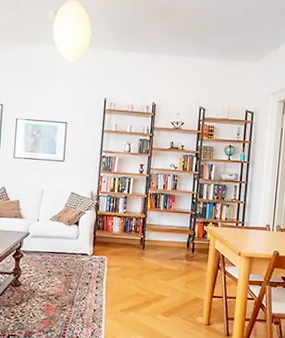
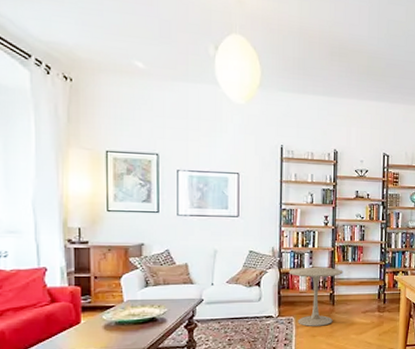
side table: none [104,211,155,268] -> present [288,268,343,327]

